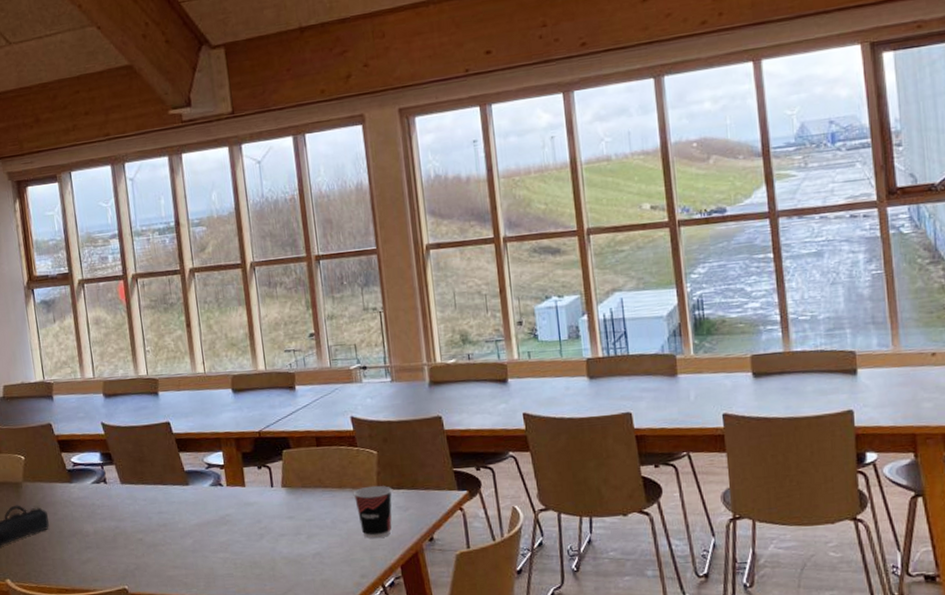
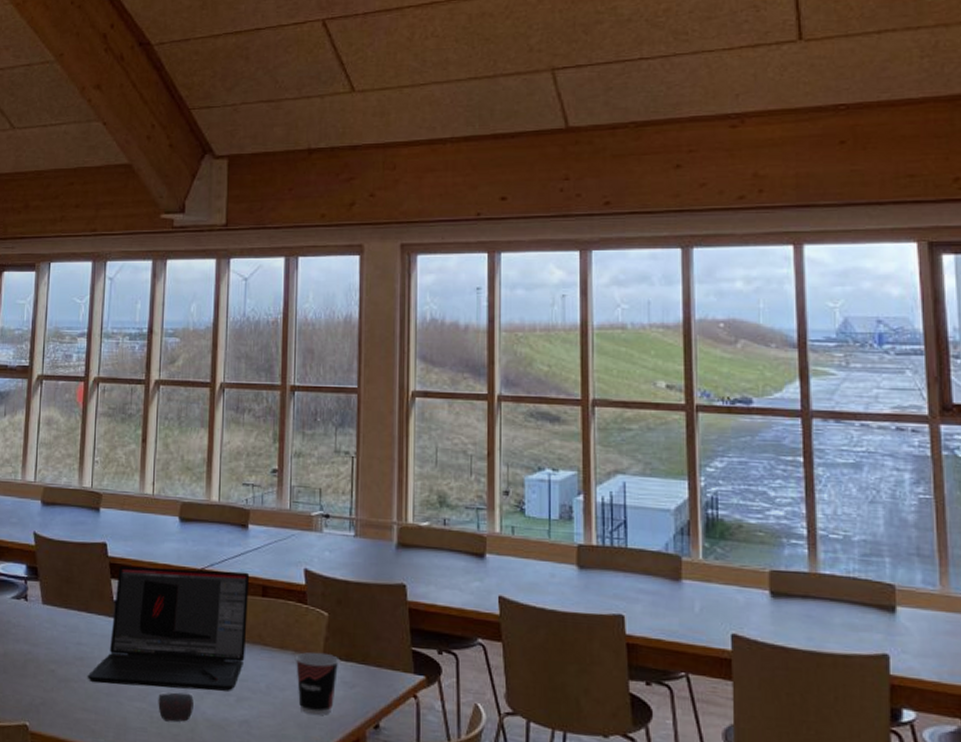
laptop: none [172,427,310,544] -> present [87,565,250,691]
computer mouse: none [238,538,271,565] -> present [158,692,194,722]

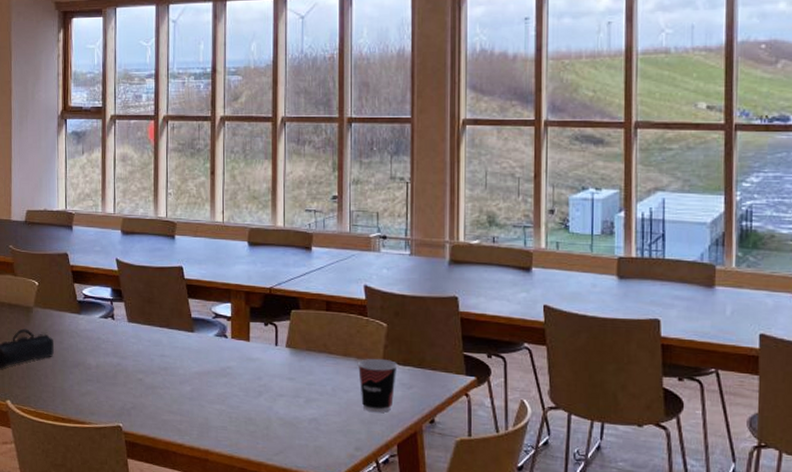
laptop: present [87,565,250,691] -> none [171,286,314,394]
computer mouse: present [158,692,194,722] -> none [236,395,267,421]

